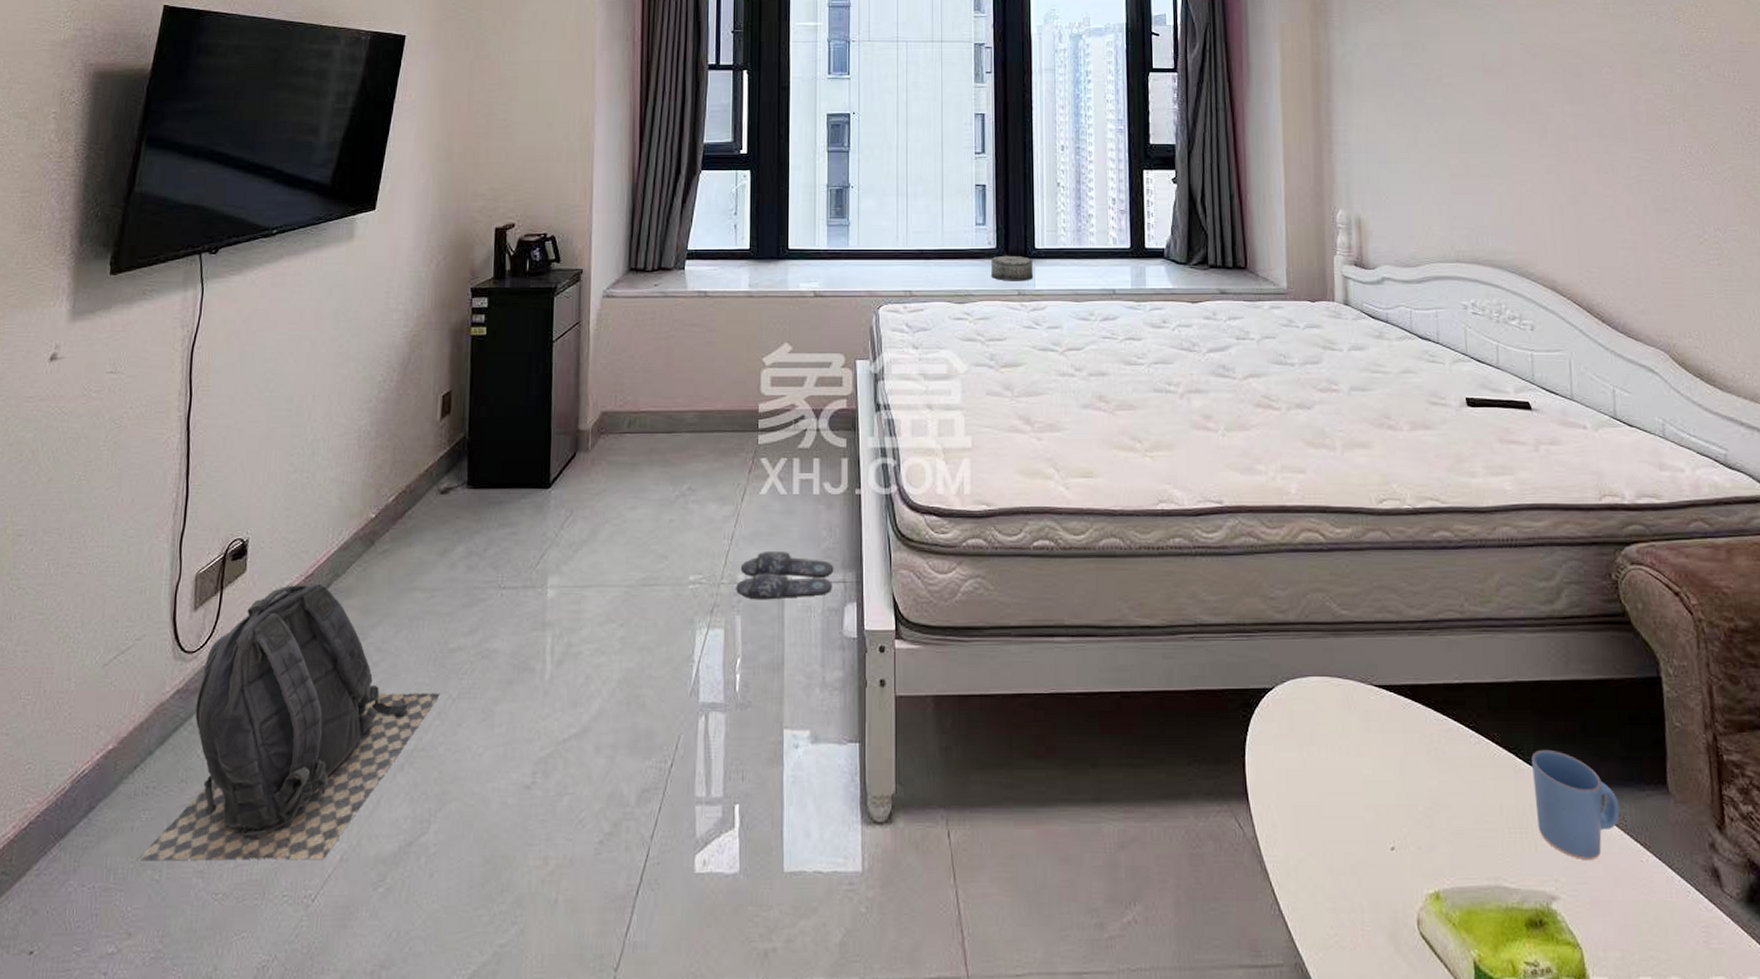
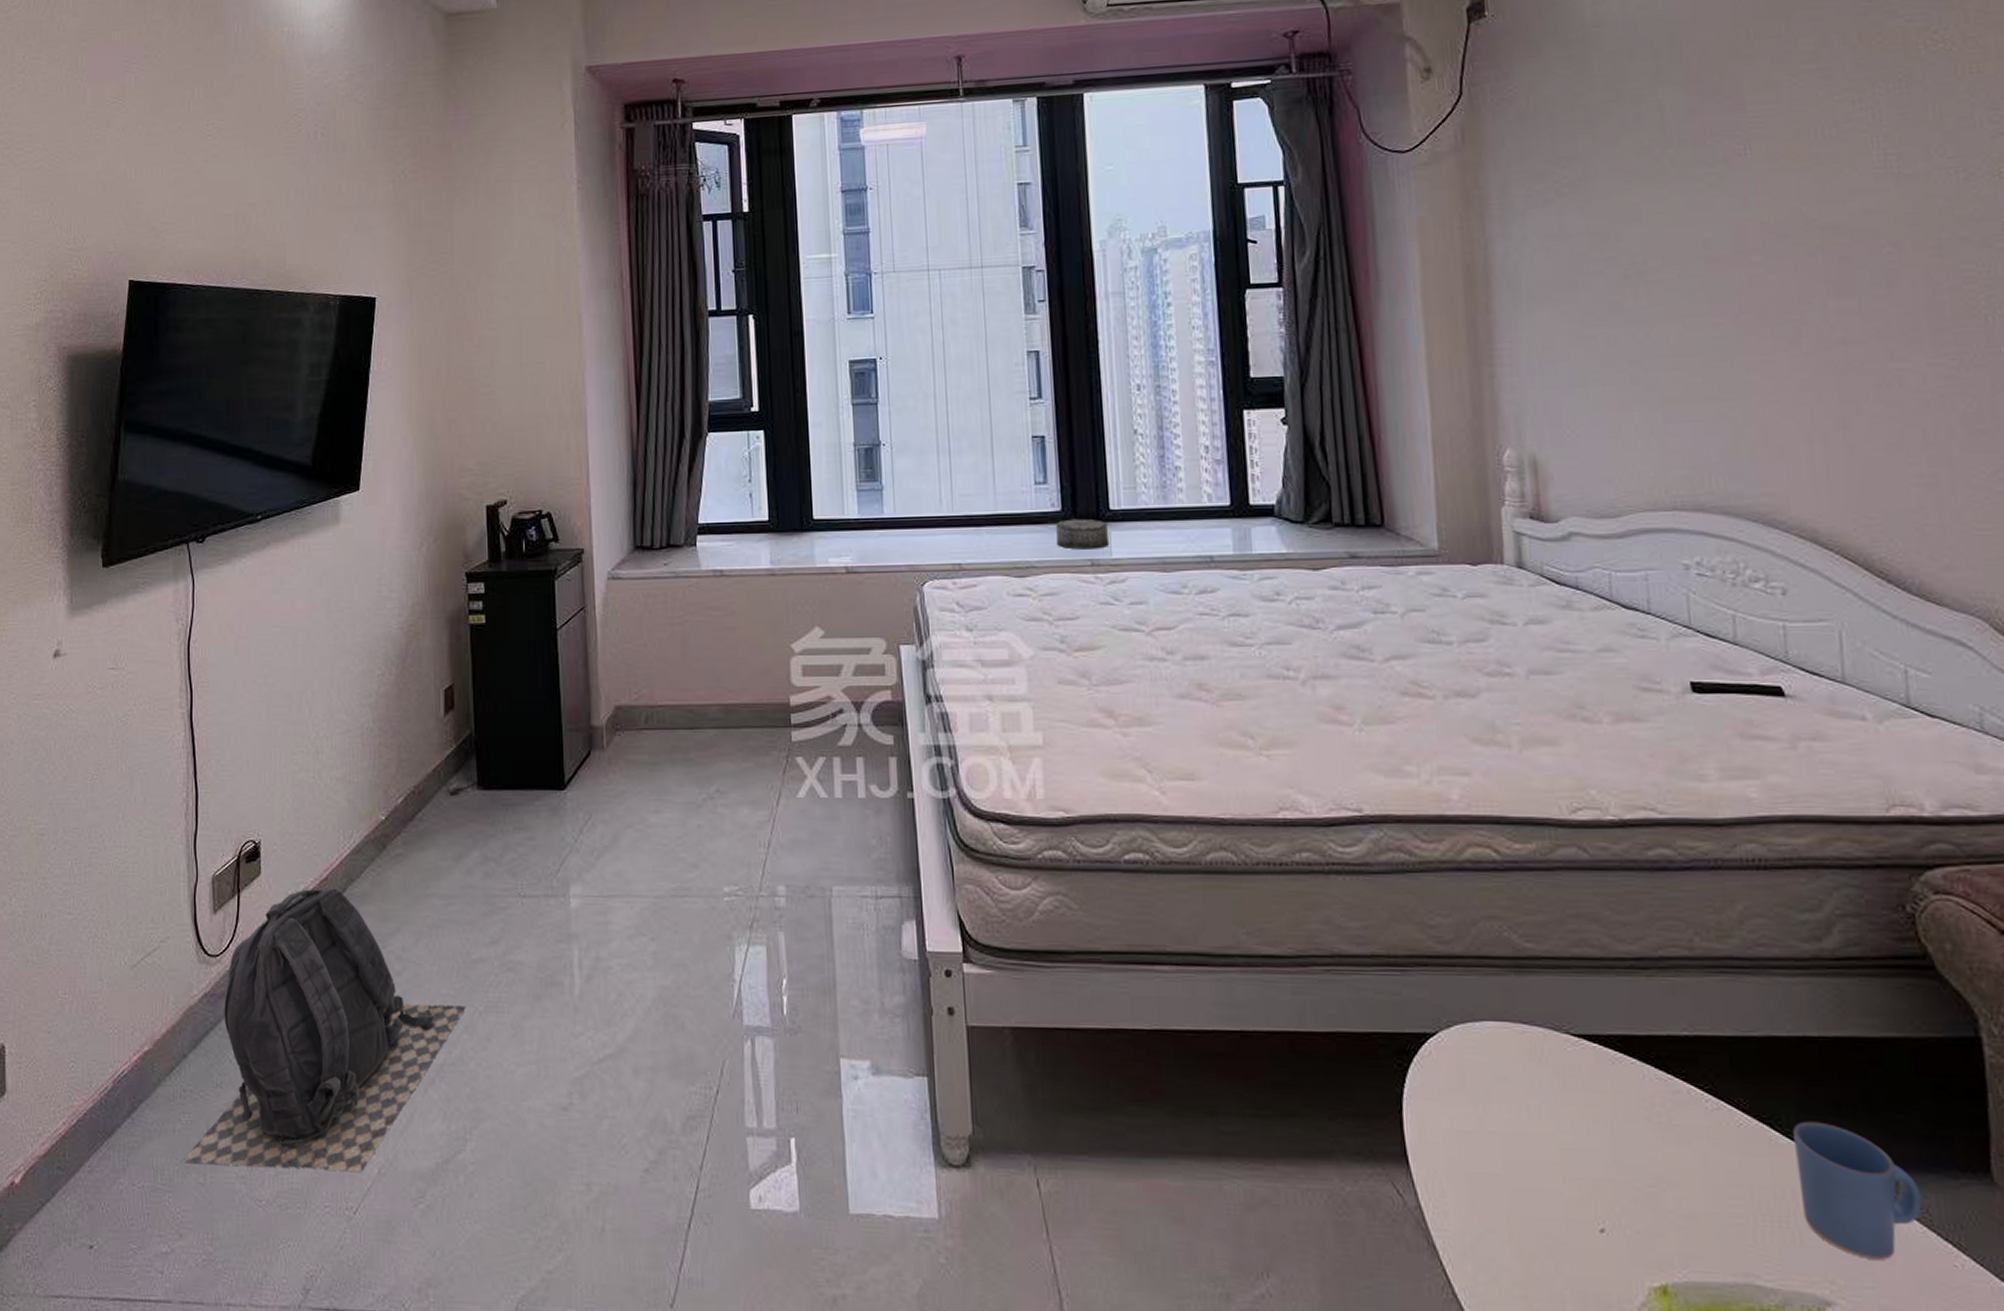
slippers: present [736,550,834,600] -> none [776,860,887,915]

